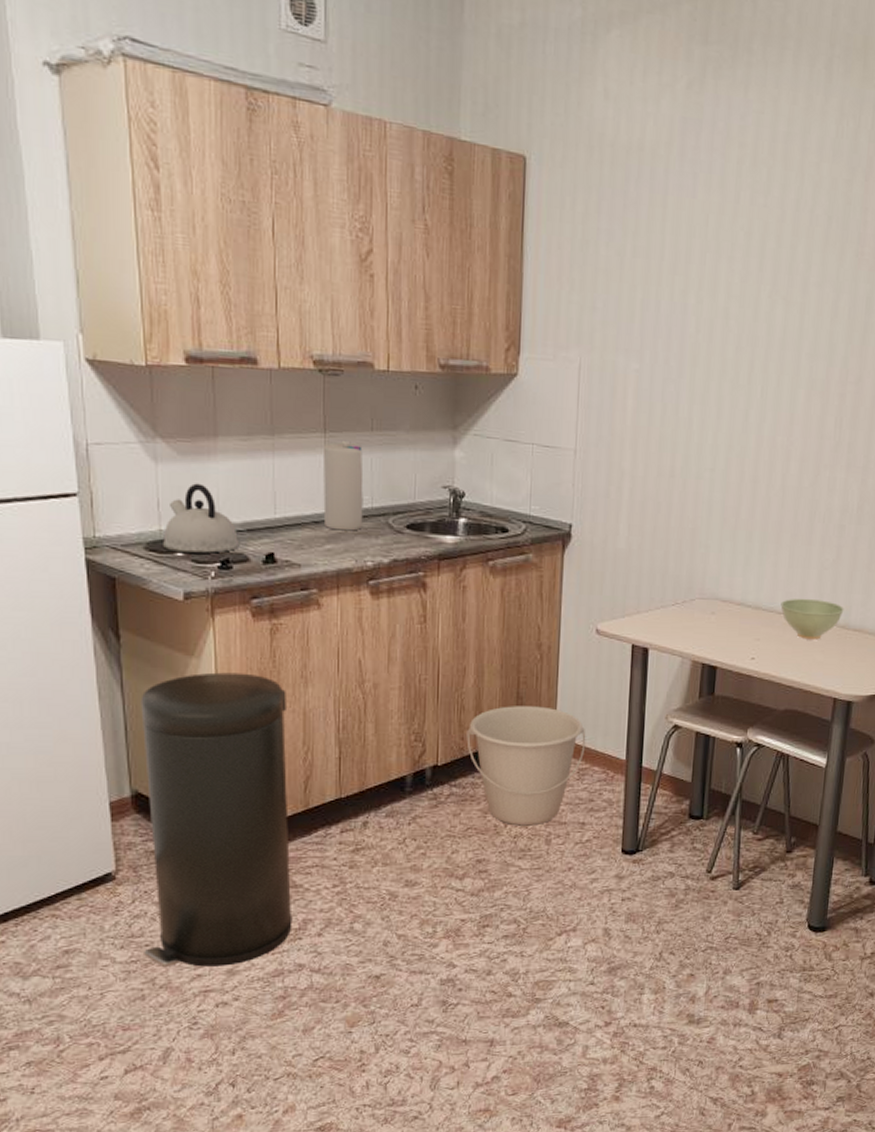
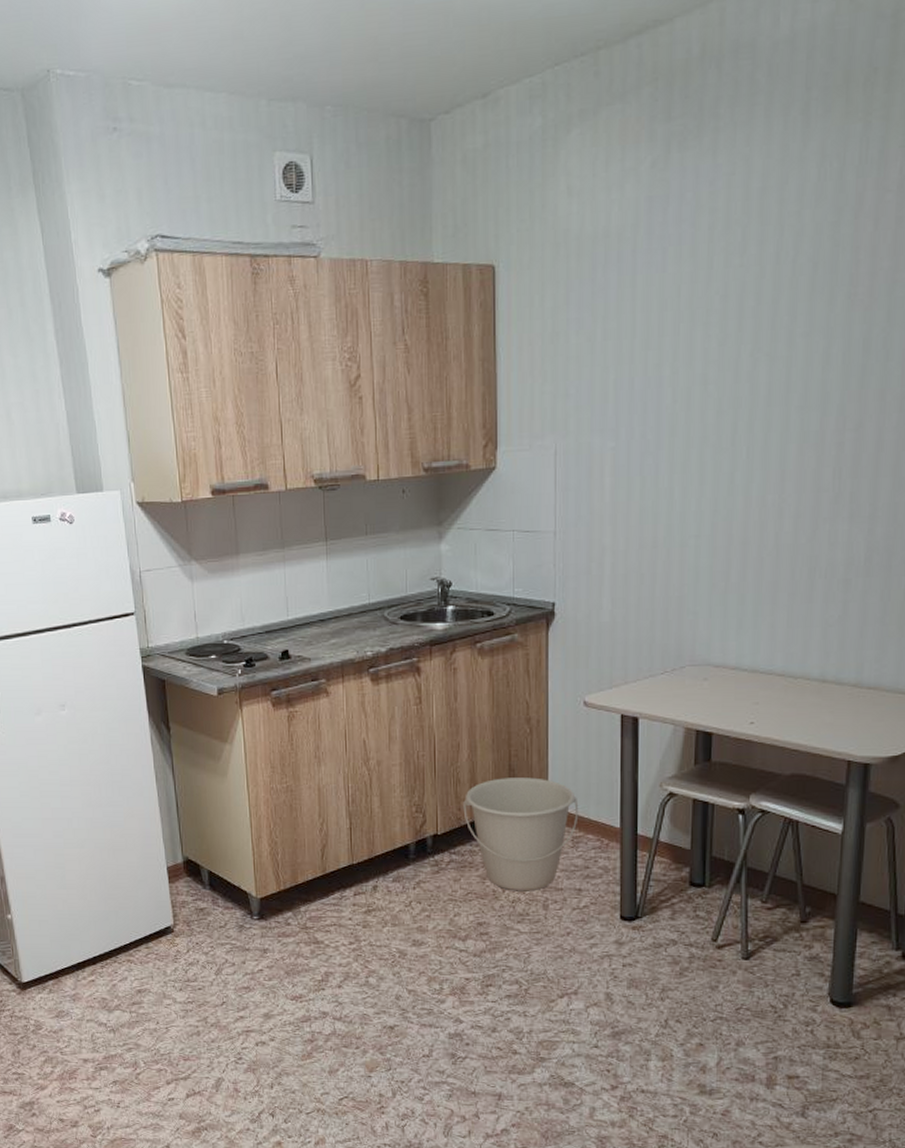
pedal bin: present [140,672,293,967] -> none [187,755,316,1010]
kettle: present [161,483,240,554] -> none [199,595,260,655]
paper towel holder: present [323,440,364,531] -> none [326,545,362,626]
bowl: present [780,598,844,640] -> none [780,658,855,701]

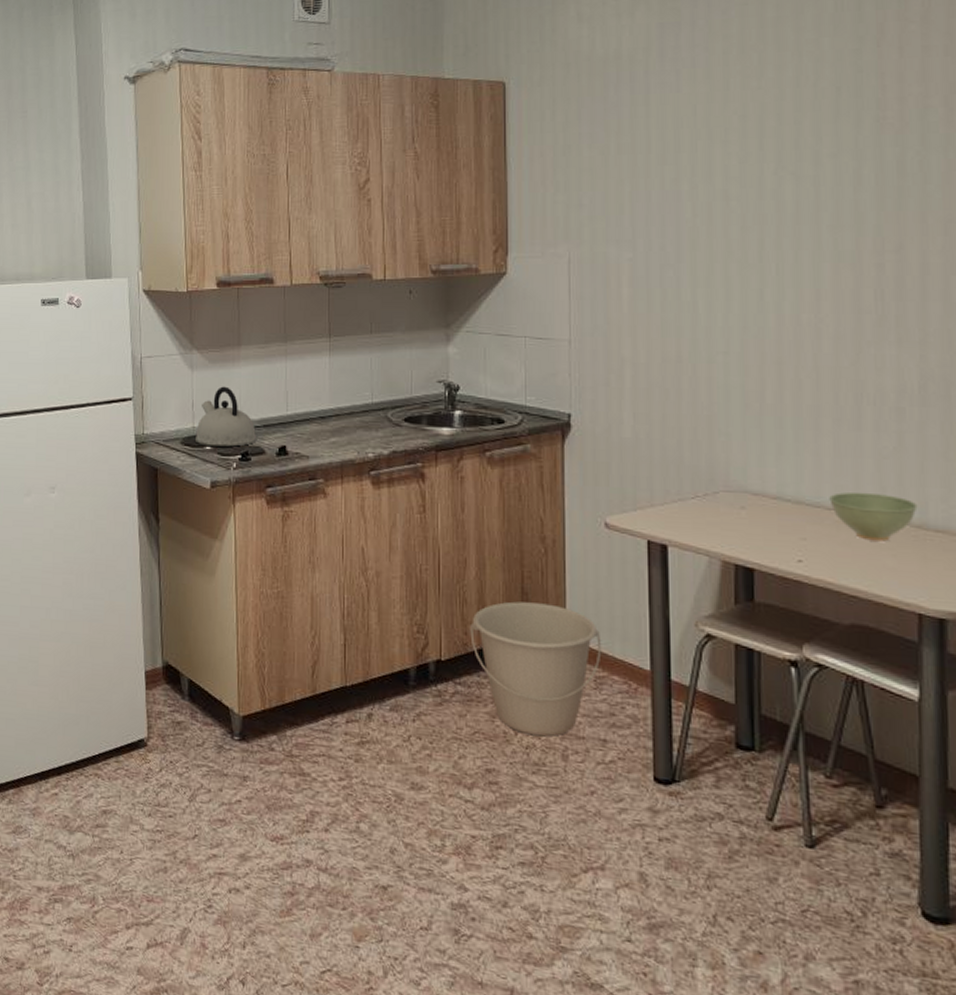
kettle: none [199,595,260,655] -> present [194,386,257,447]
bowl: none [780,658,855,701] -> present [829,492,918,542]

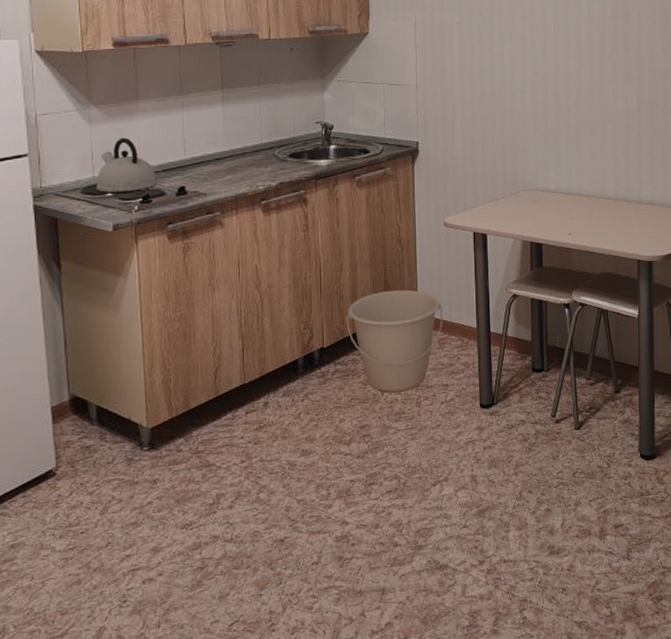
bowl: present [829,492,918,542] -> none [587,182,637,215]

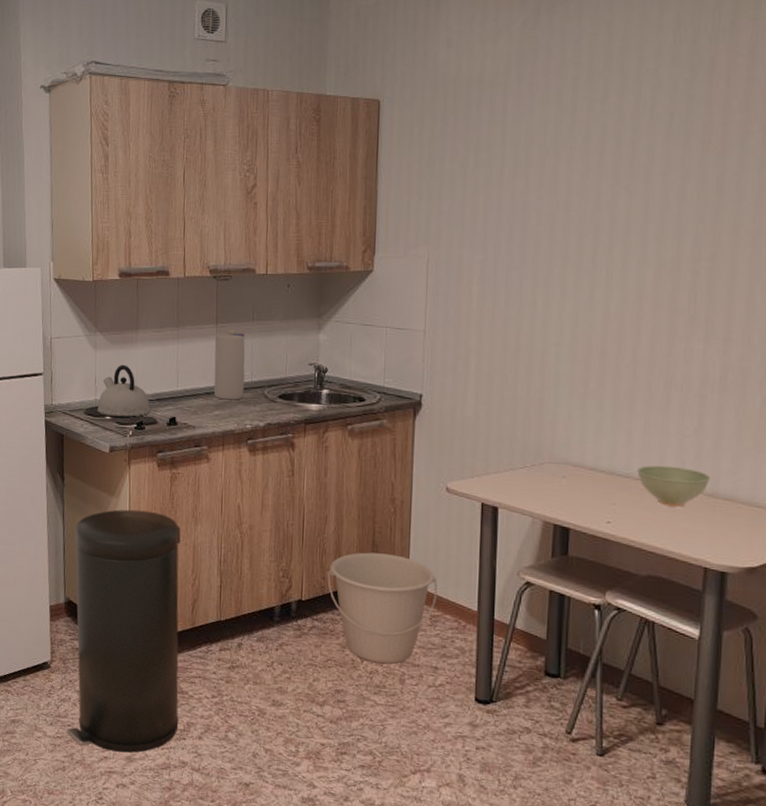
pedal bin: none [78,286,207,551] -> present [66,509,181,753]
paper towel holder: none [222,94,255,164] -> present [213,329,245,400]
bowl: none [587,182,637,215] -> present [637,465,711,507]

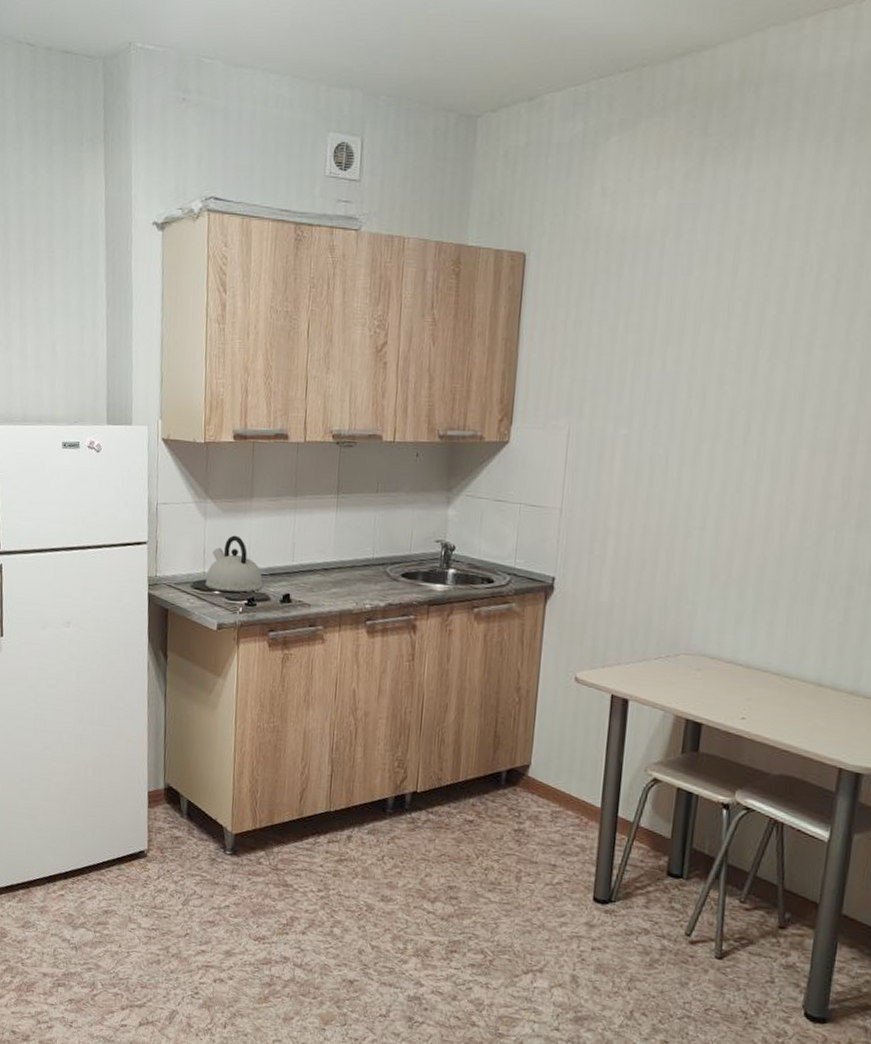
pedal bin: present [66,509,181,753] -> none [162,691,291,947]
paper towel holder: present [213,329,245,400] -> none [331,500,368,578]
bucket: present [327,552,438,664] -> none [445,743,561,861]
bowl: present [637,465,711,507] -> none [776,659,853,705]

